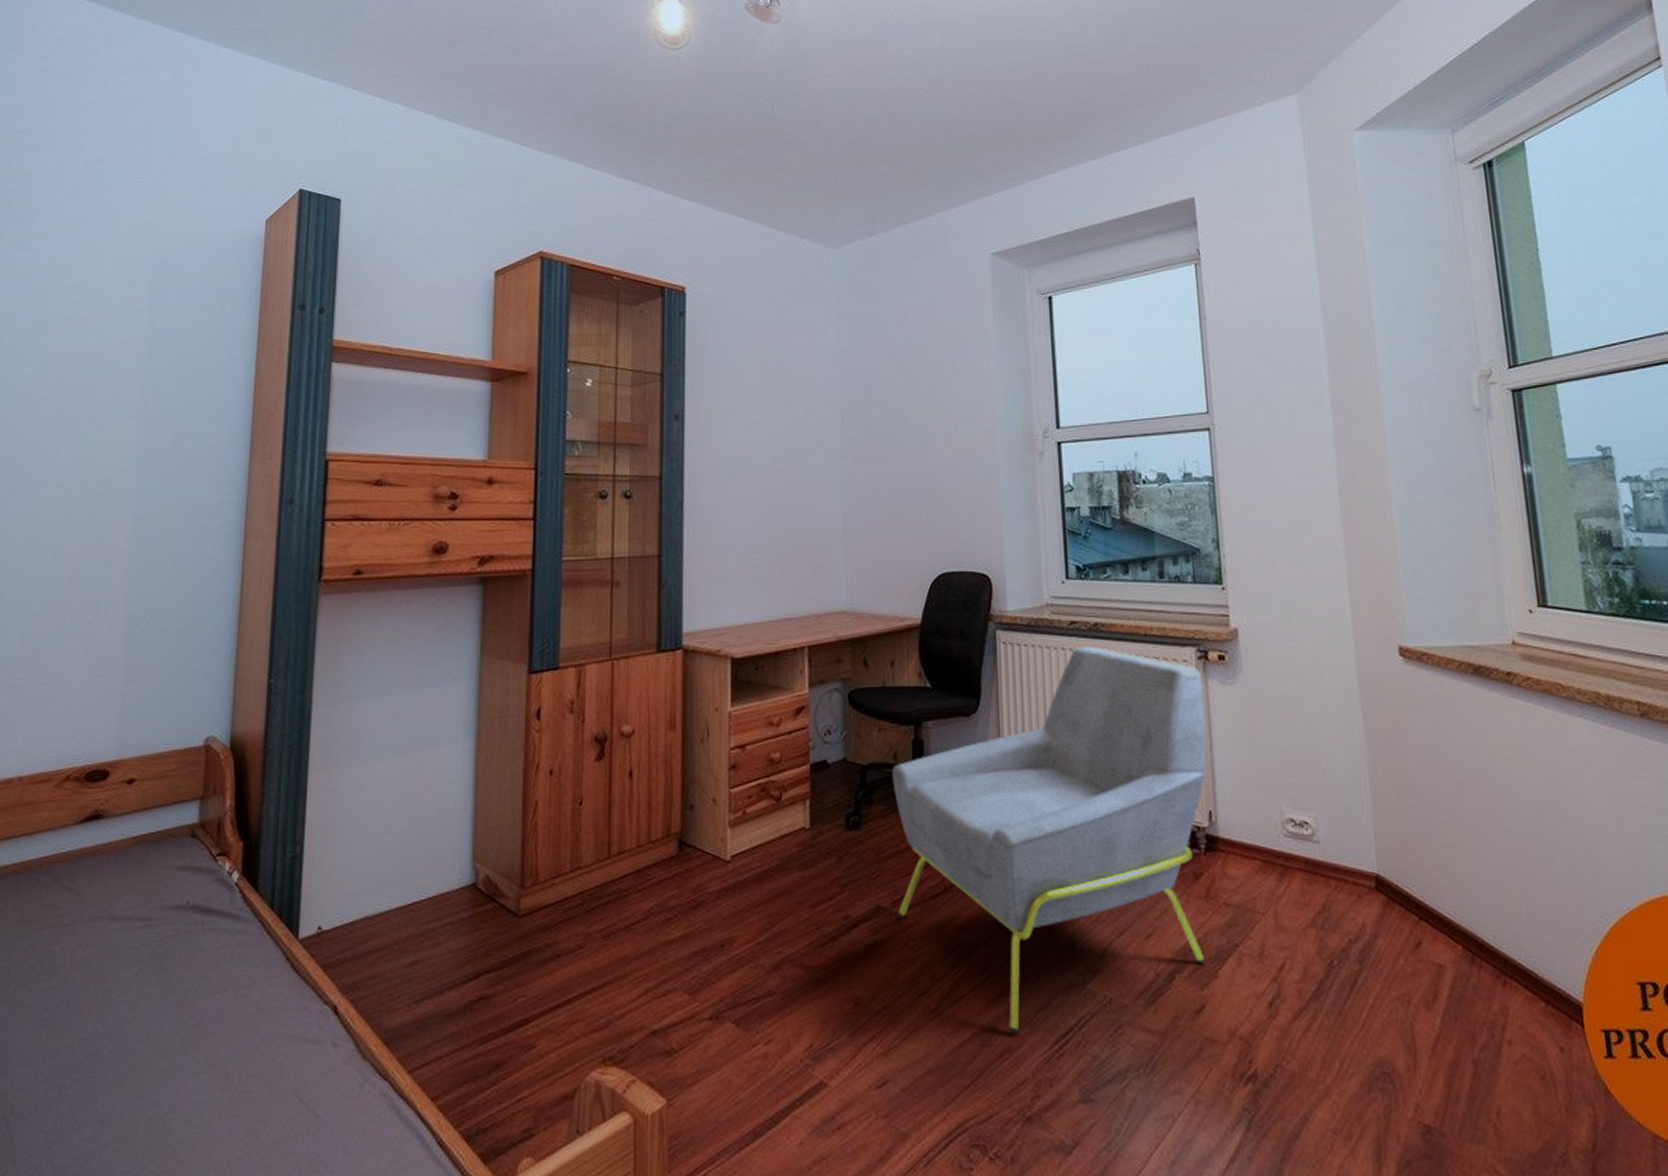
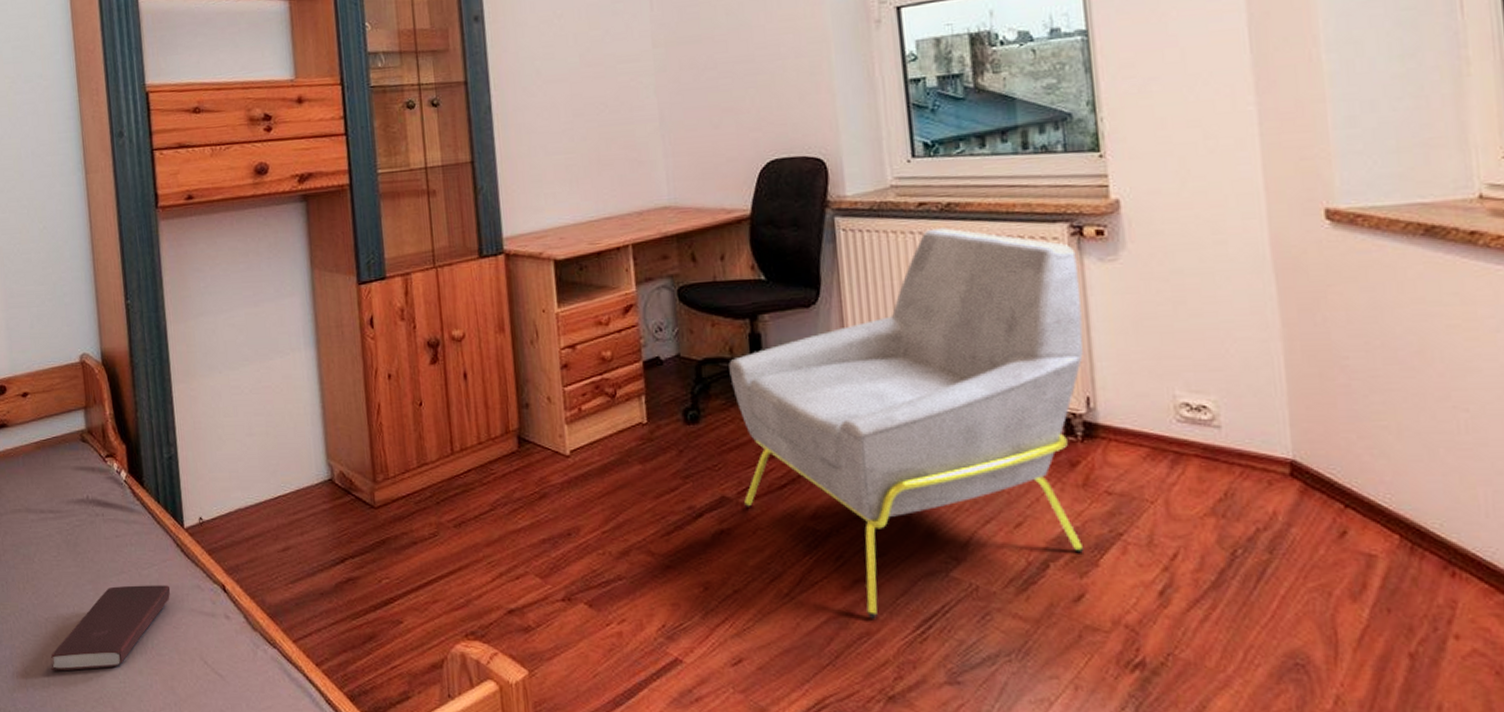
book: none [106,1007,272,1116] -> present [50,585,171,671]

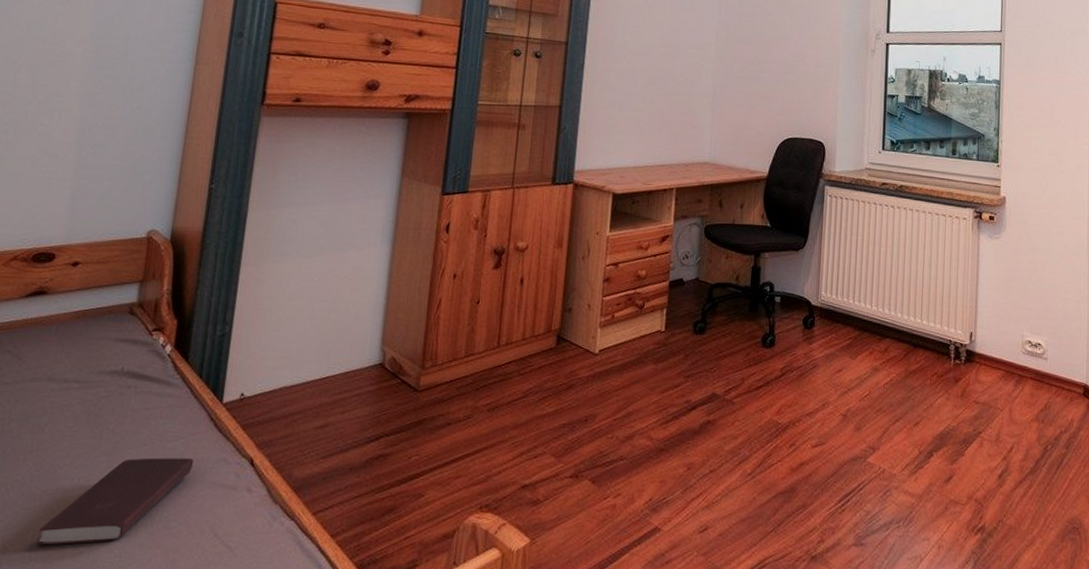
armchair: present [729,228,1084,619] -> none [728,202,976,494]

